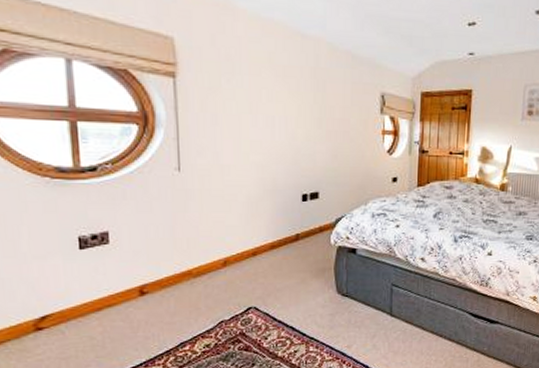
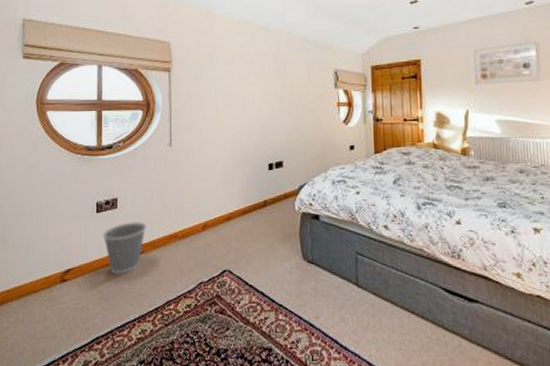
wastebasket: none [90,259,151,318] -> present [102,222,146,275]

